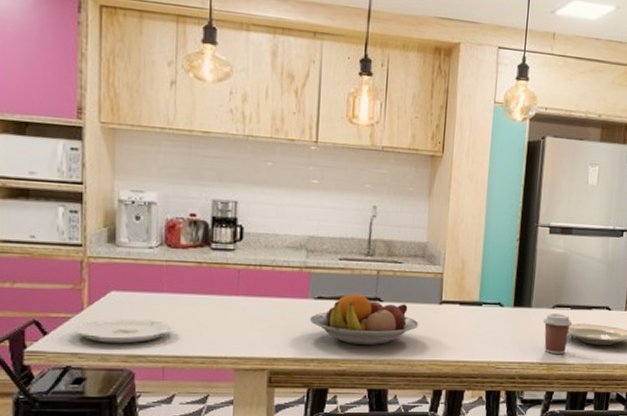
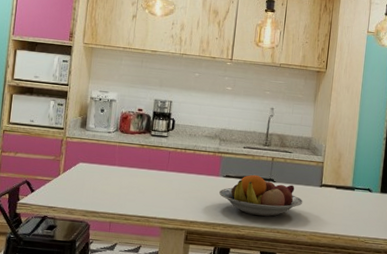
plate: present [73,319,173,344] -> none [51,183,120,202]

